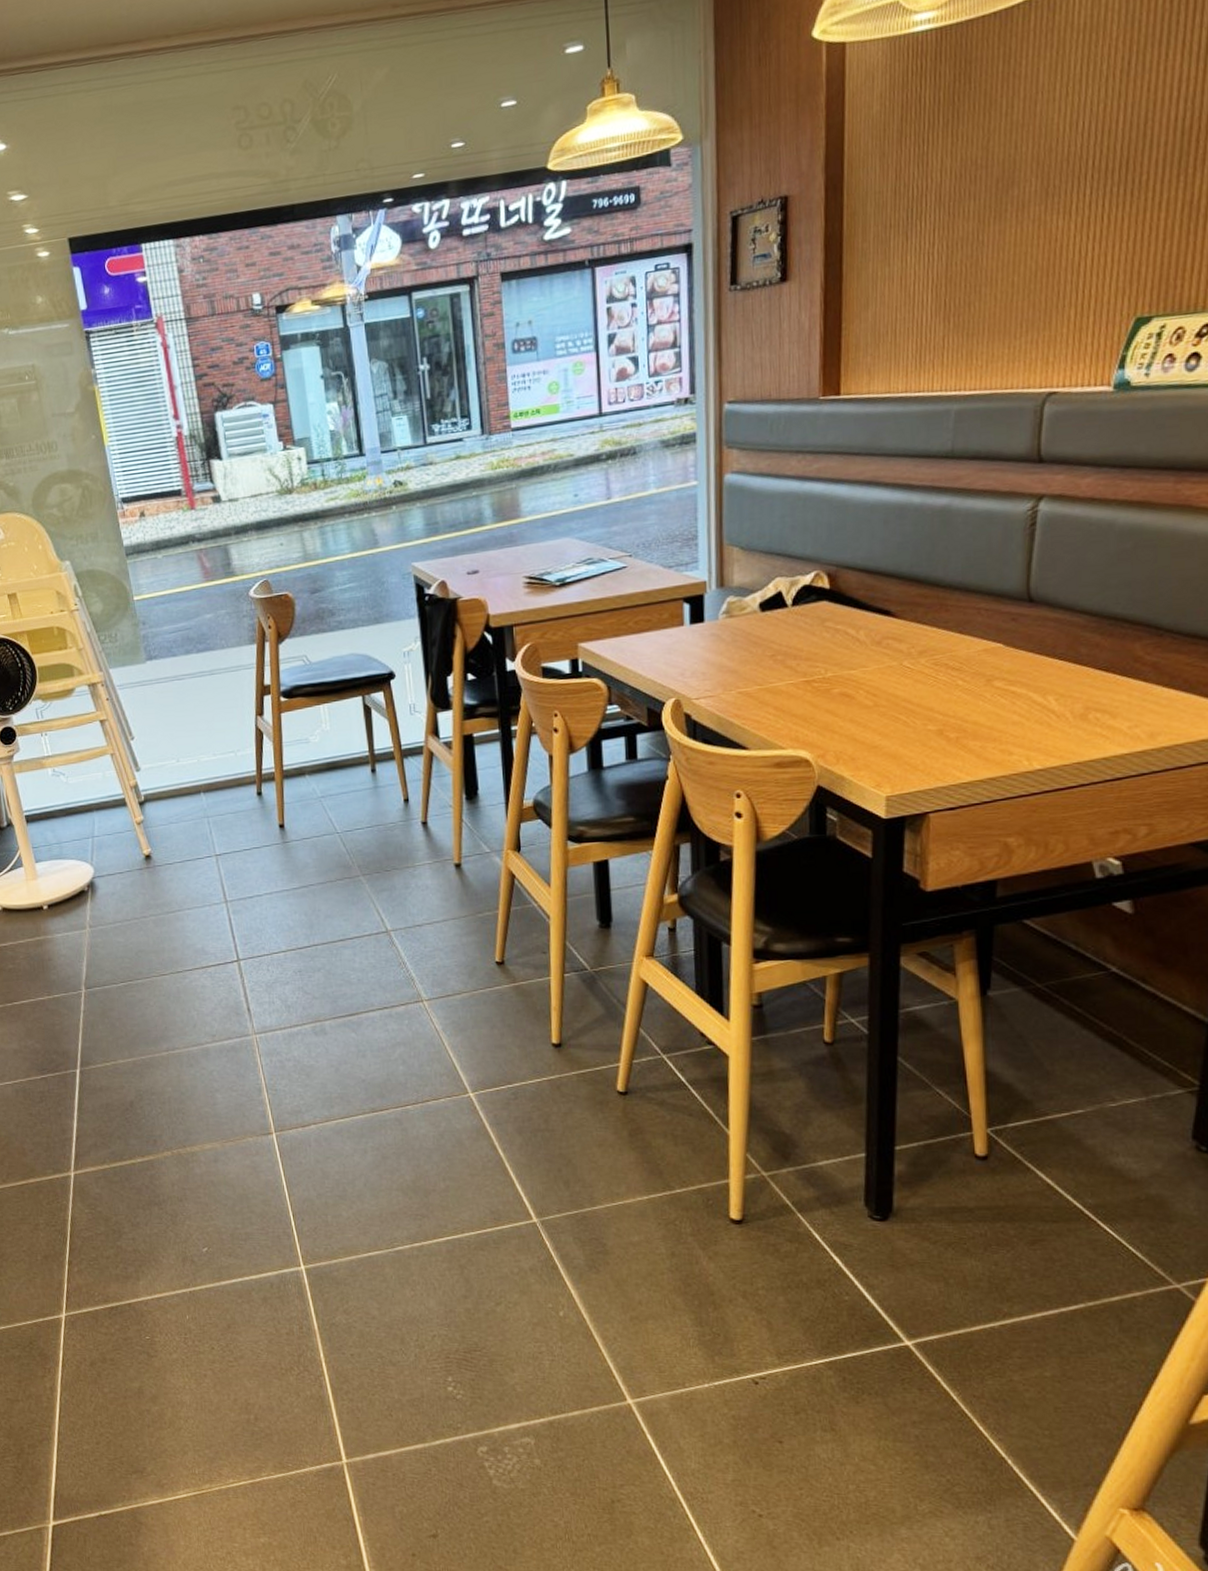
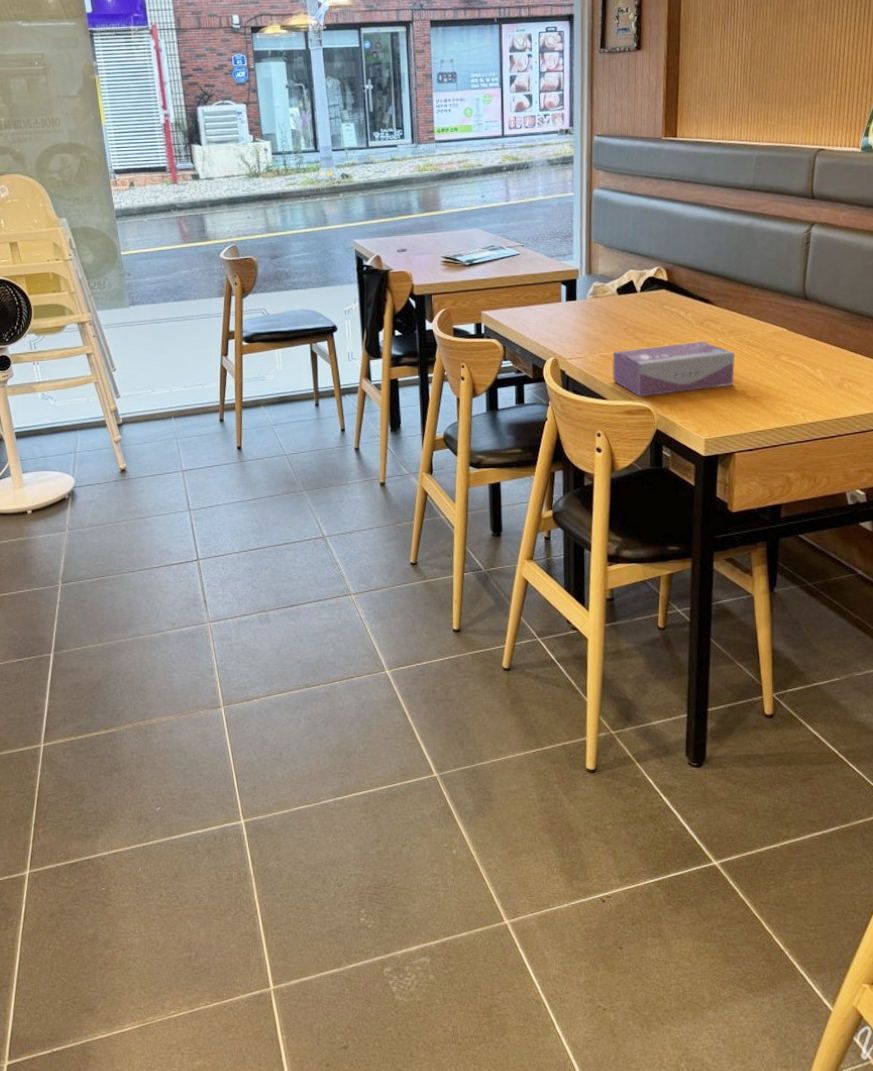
tissue box: none [754,665,928,745] -> present [612,340,735,397]

